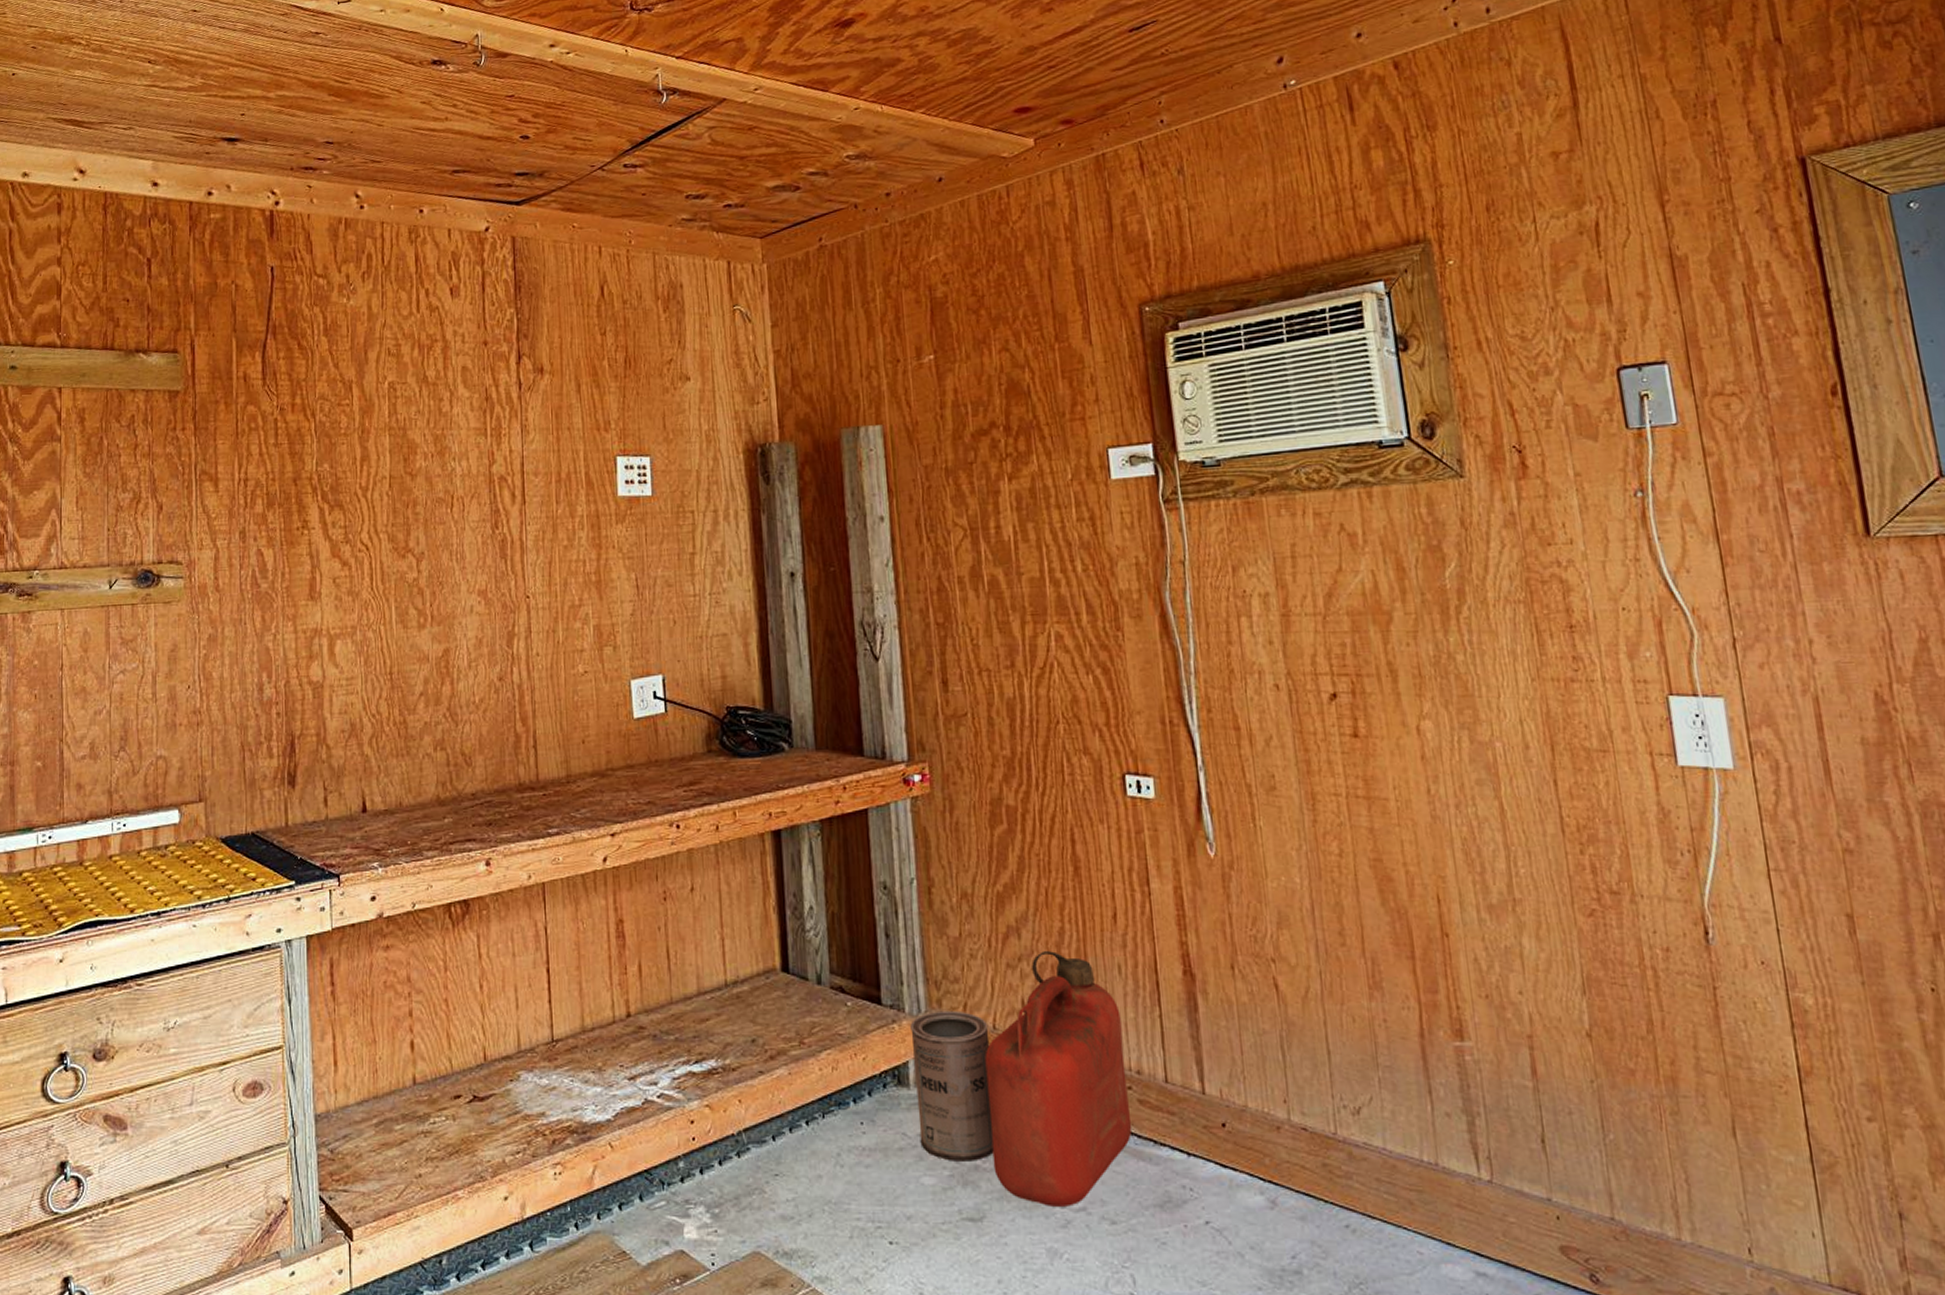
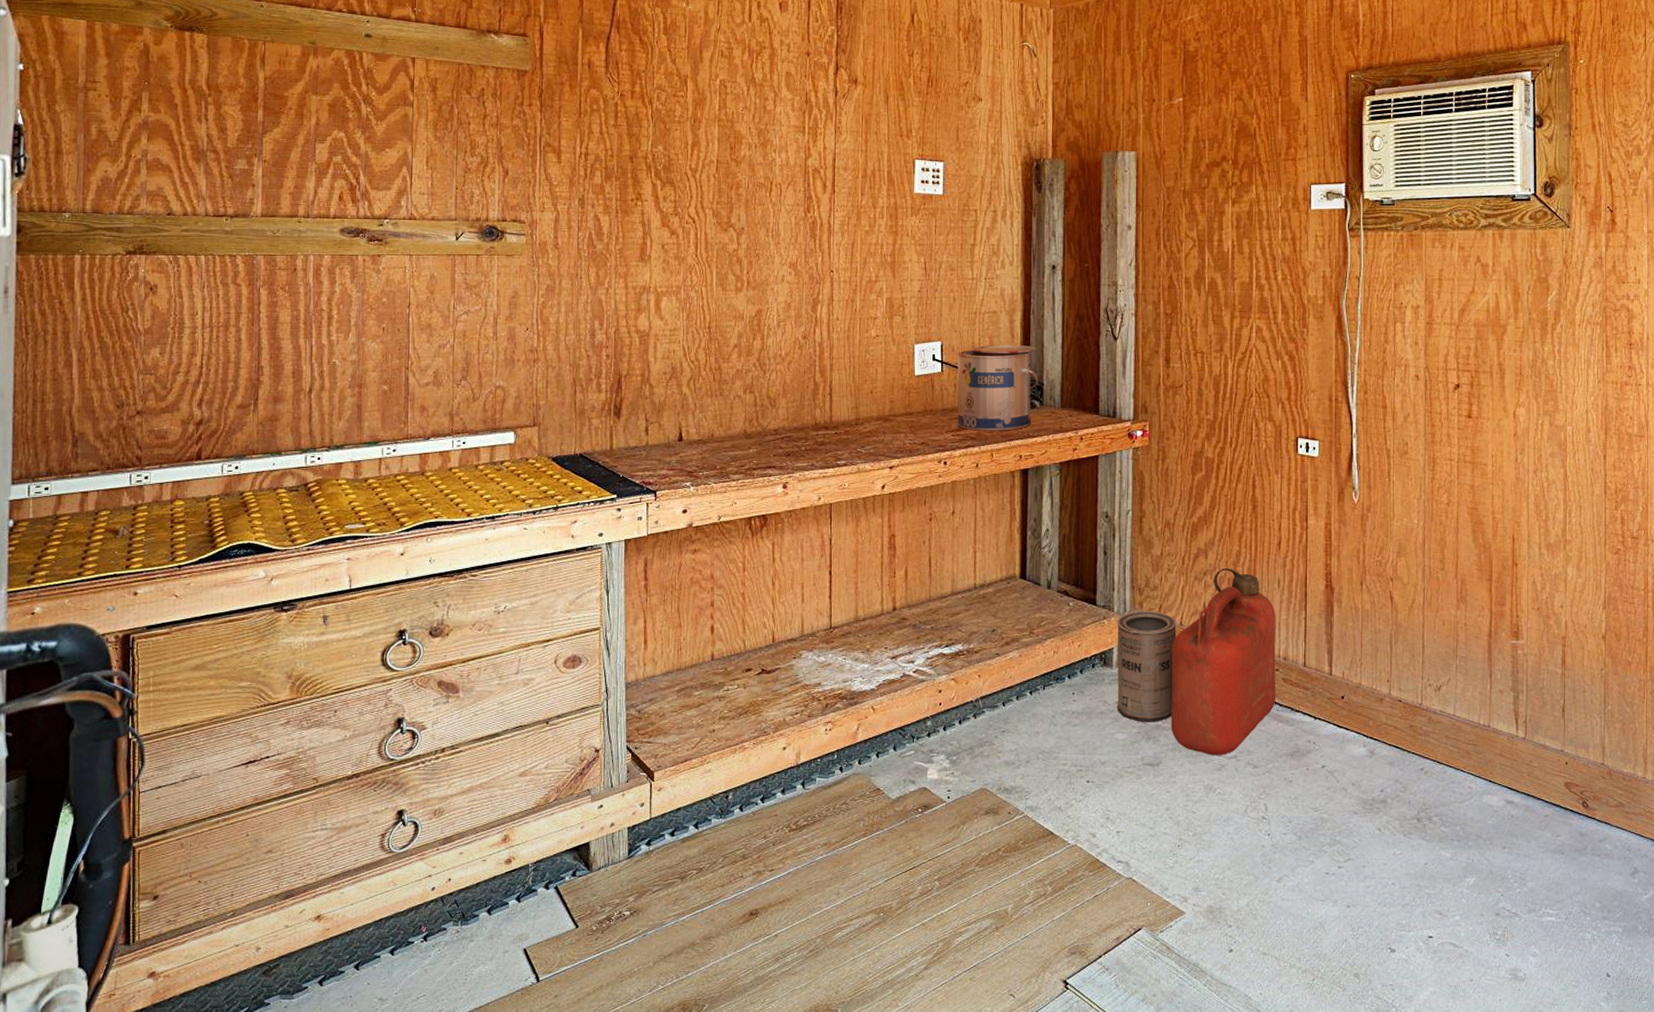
paint can: none [683,673,785,784] -> present [957,345,1039,431]

